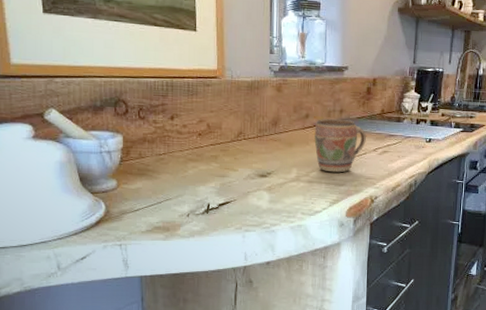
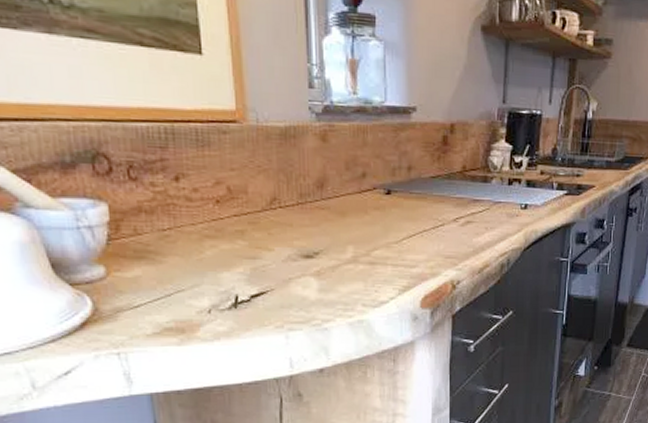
mug: present [314,119,366,173] -> none [375,179,443,251]

